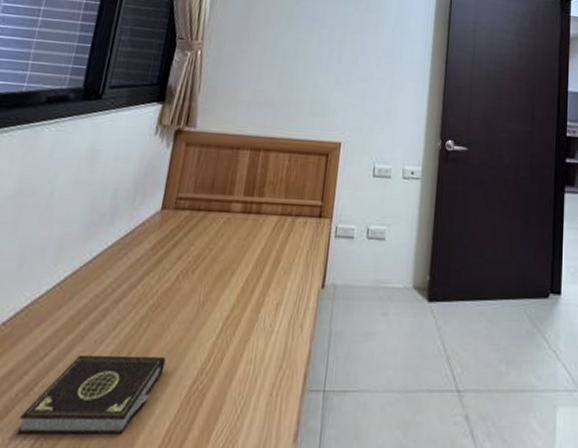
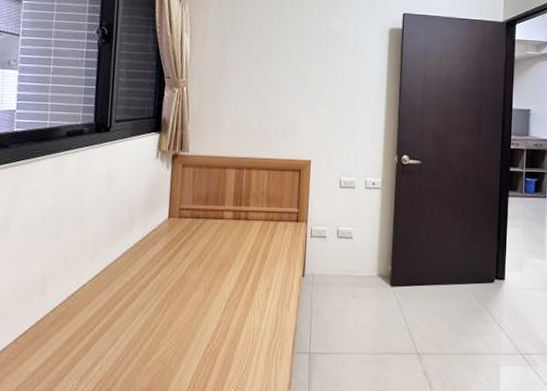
book: present [17,354,166,436] -> none [82,326,185,383]

